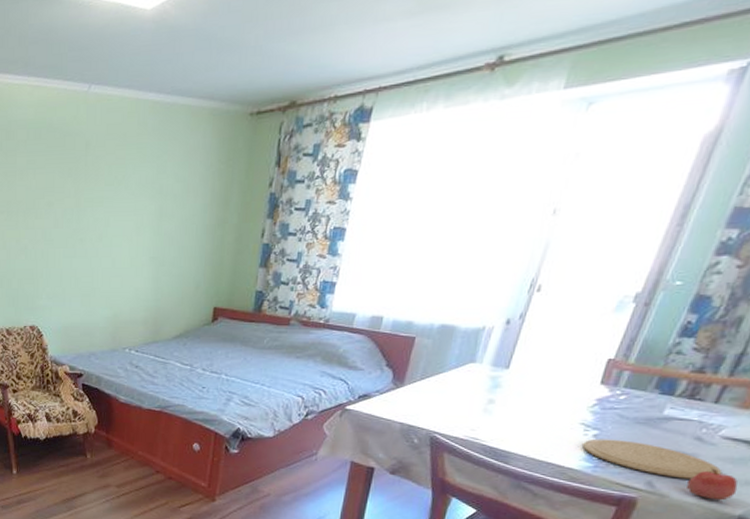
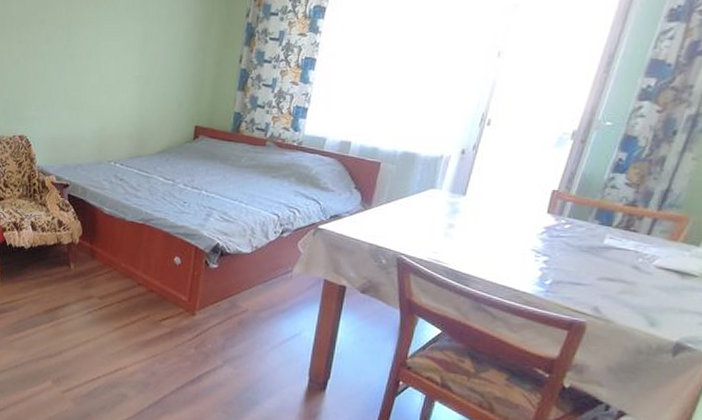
plate: present [581,438,723,479] -> none [533,264,659,306]
apple: present [686,469,738,501] -> none [628,297,674,327]

